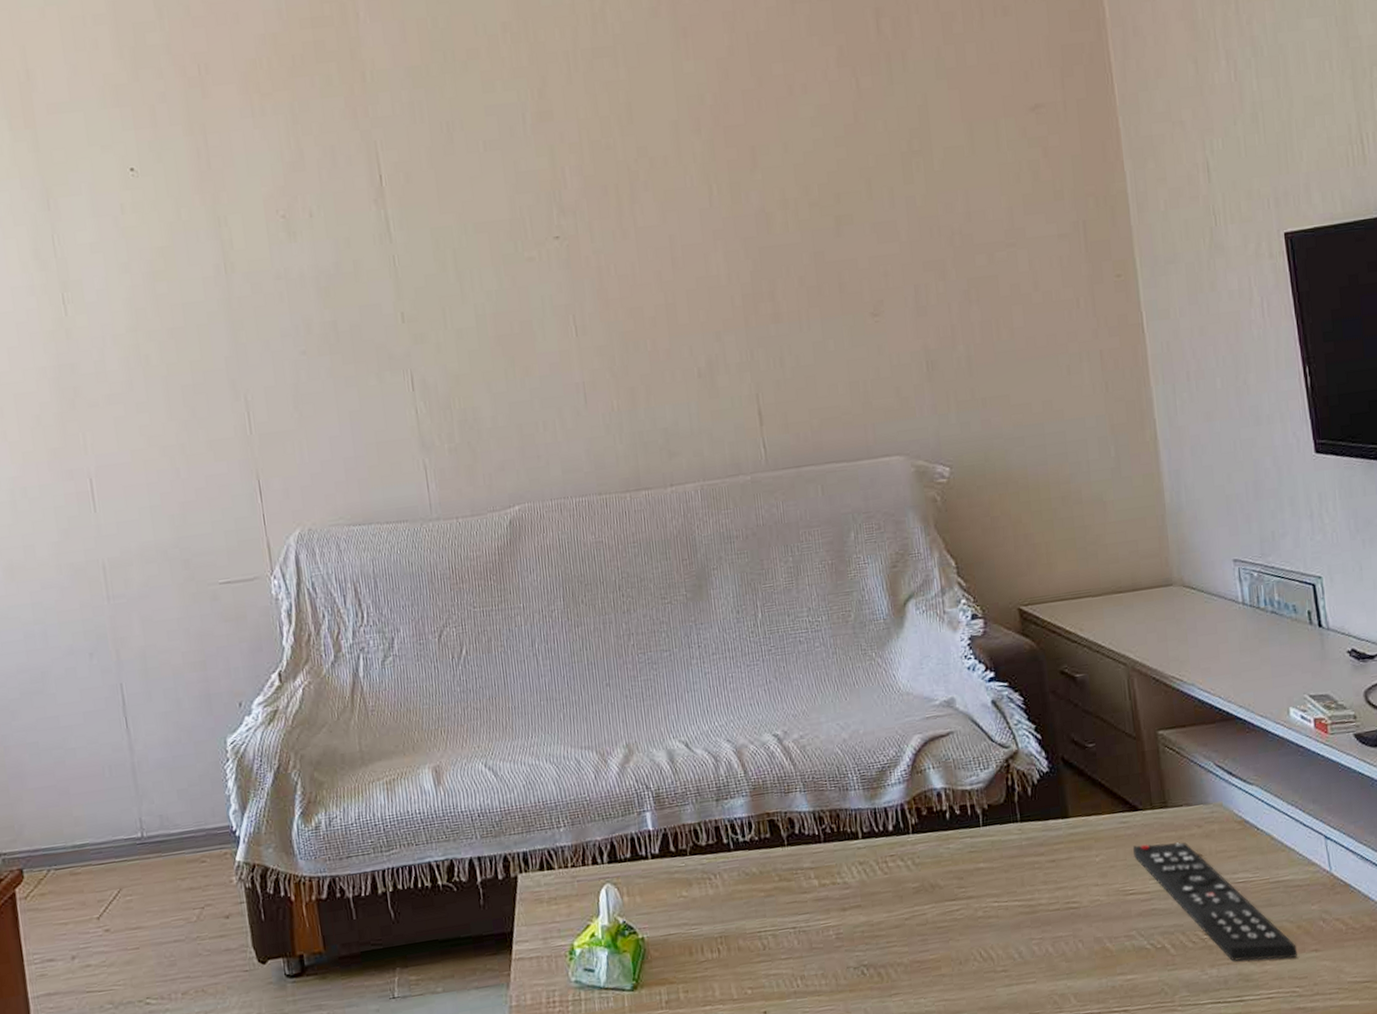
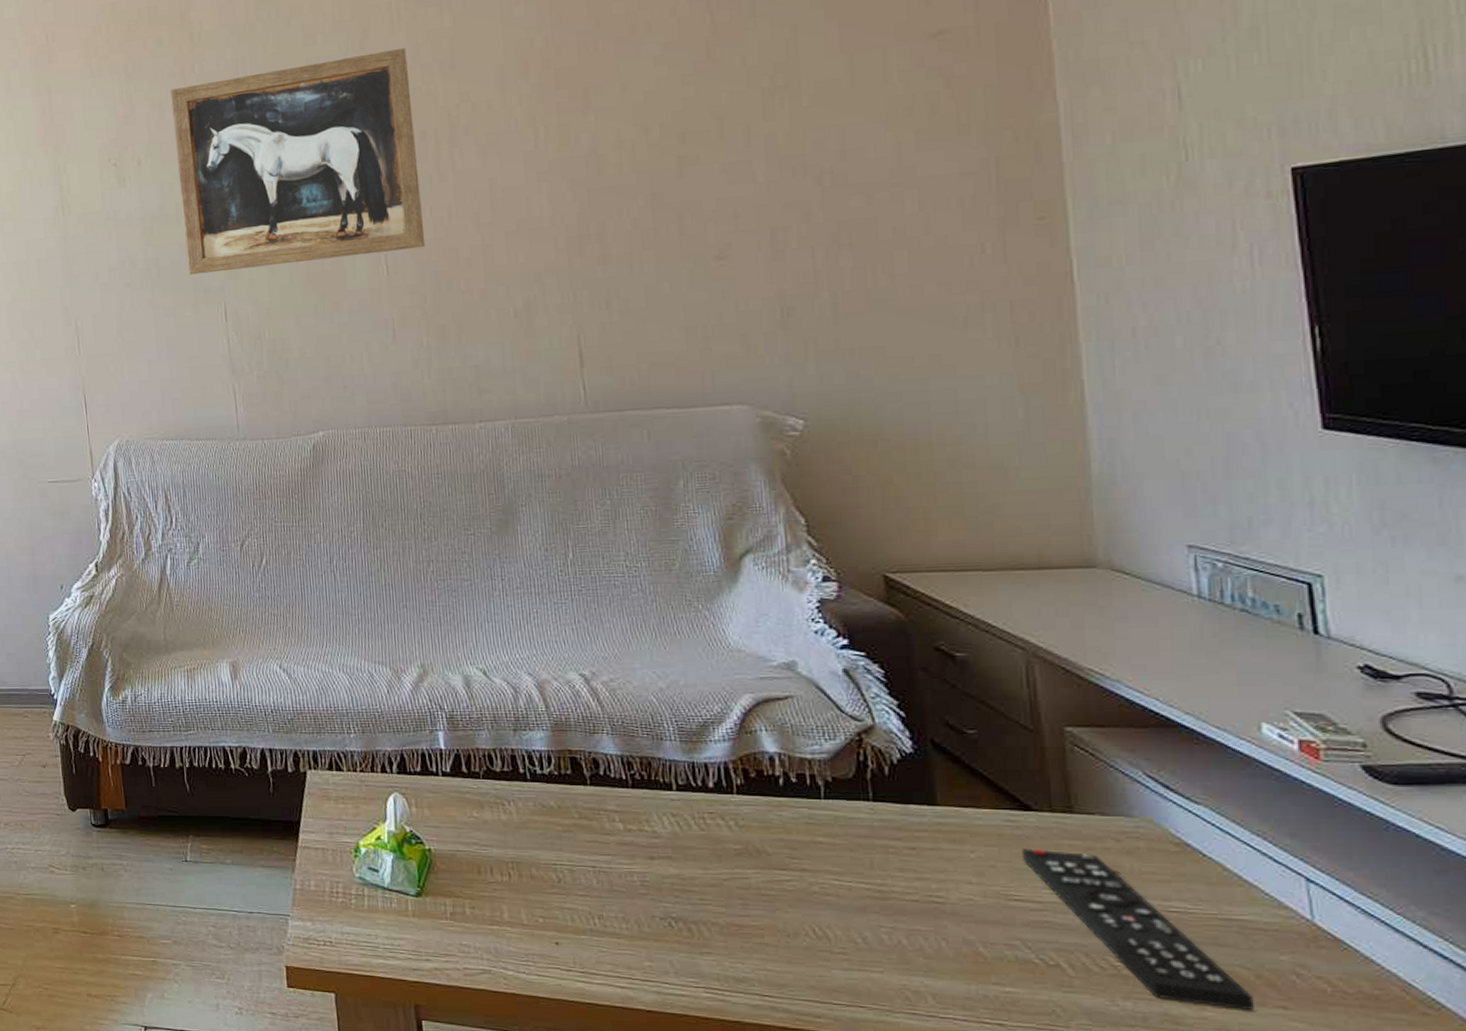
wall art: none [342,99,612,340] -> present [170,48,426,275]

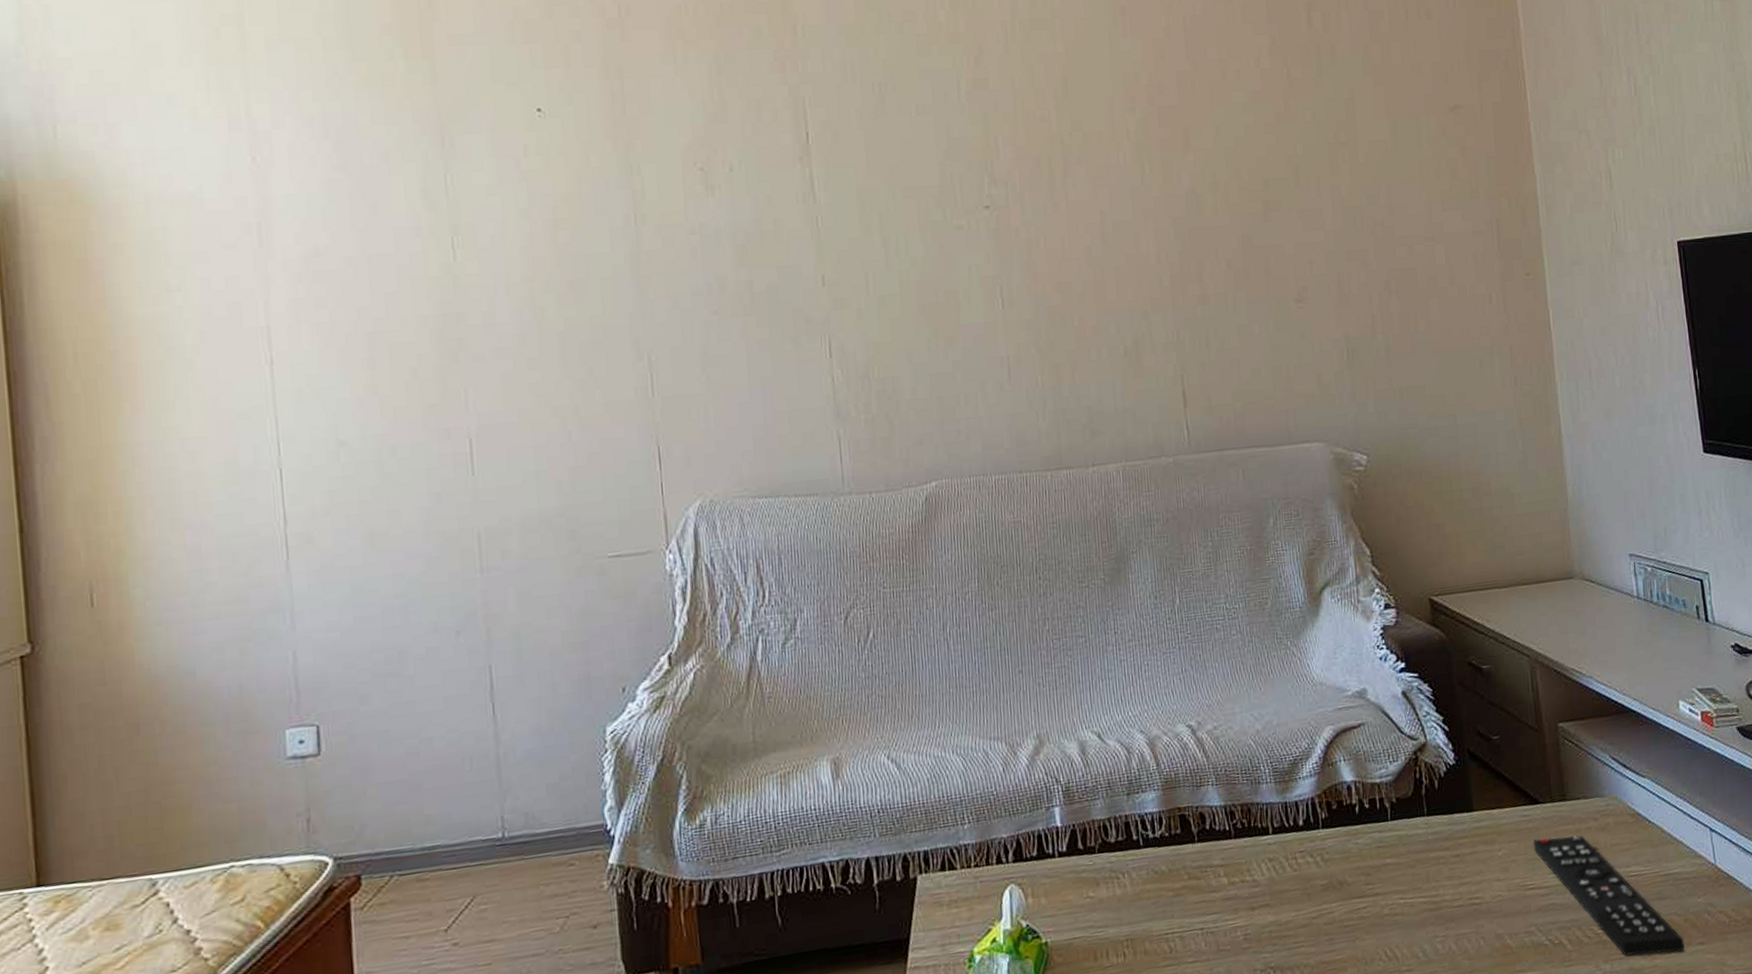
wall art: present [170,48,426,275] -> none [769,70,1040,303]

